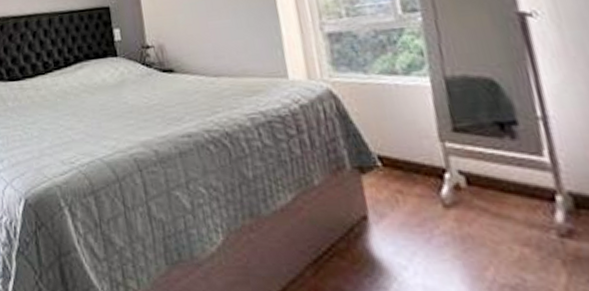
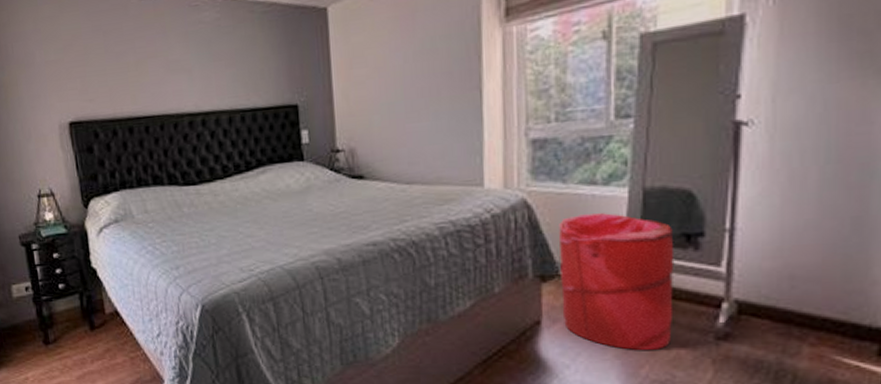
laundry hamper: none [368,101,511,249] -> present [559,212,675,350]

